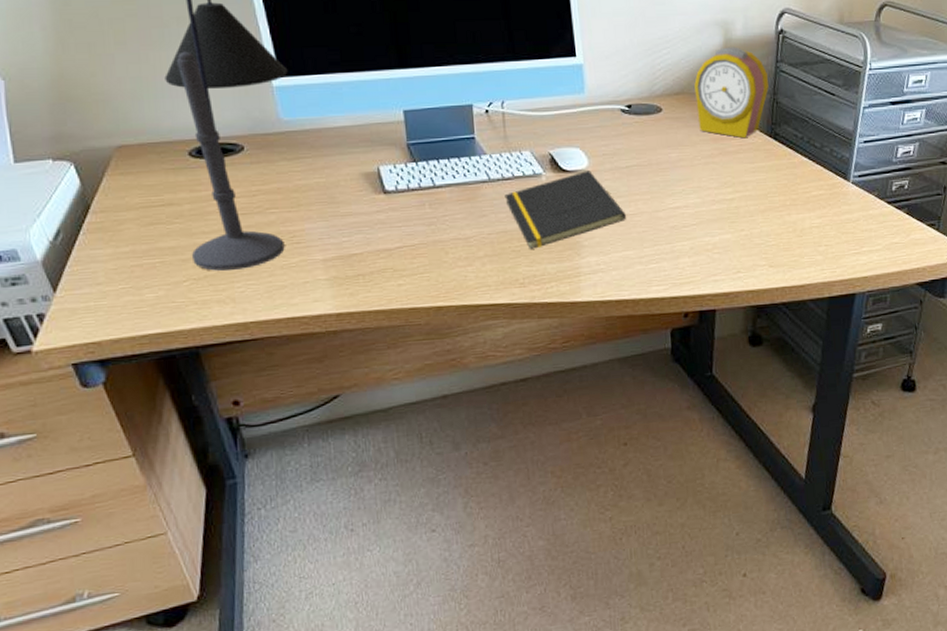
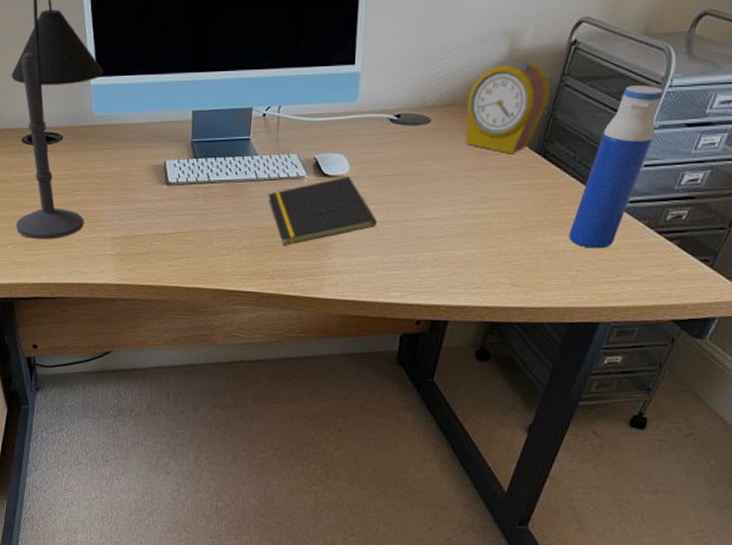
water bottle: none [811,69,867,223] -> present [569,86,664,249]

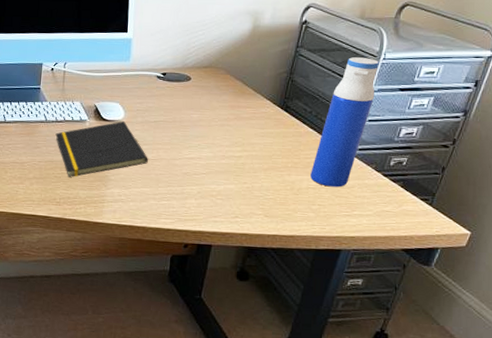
alarm clock: present [465,58,550,154] -> none [220,32,287,108]

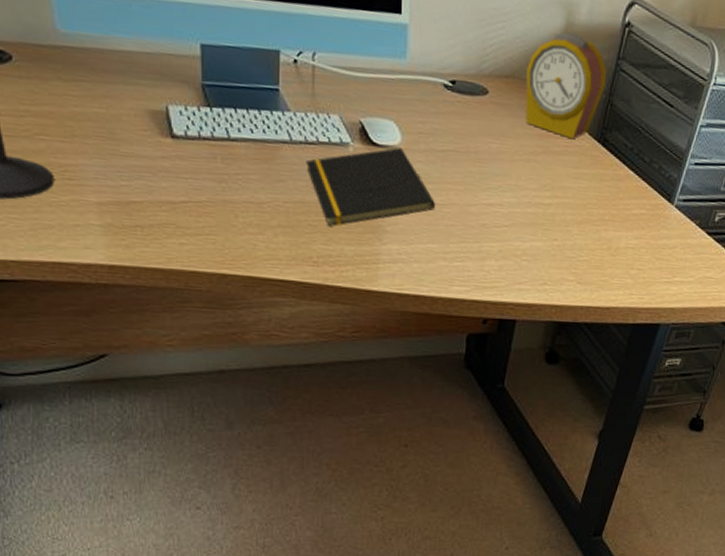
alarm clock: none [220,32,287,108] -> present [525,31,606,140]
water bottle: present [310,57,379,188] -> none [629,78,709,248]

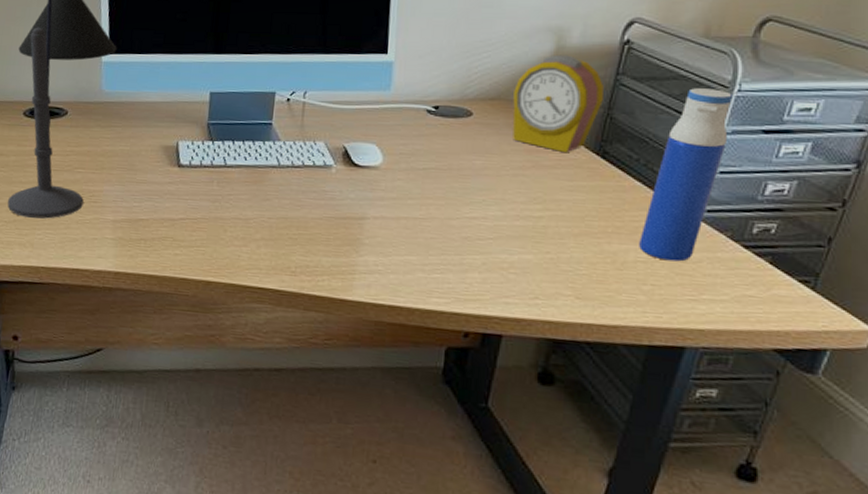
notepad: present [306,147,435,227] -> none [291,168,415,240]
water bottle: none [629,78,709,248] -> present [639,88,732,262]

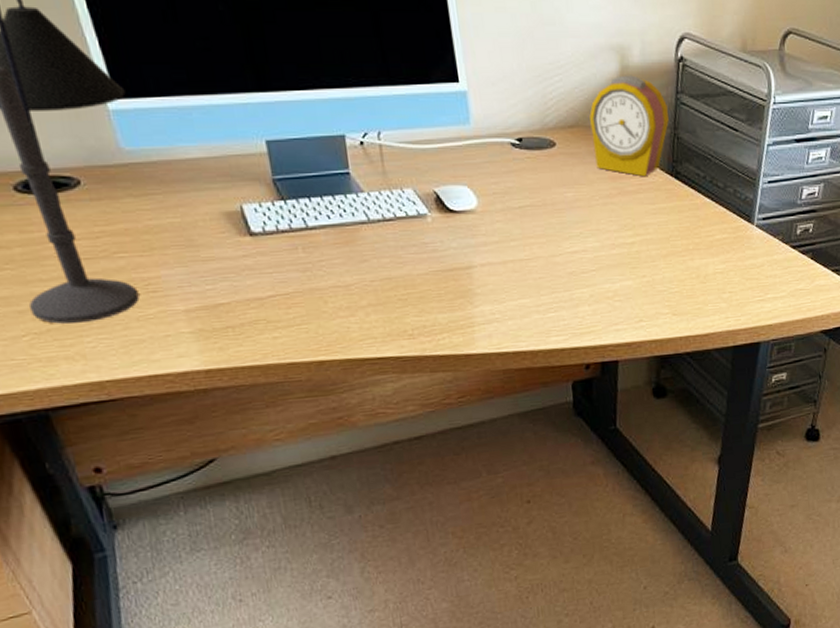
water bottle: present [639,88,732,262] -> none [715,103,771,269]

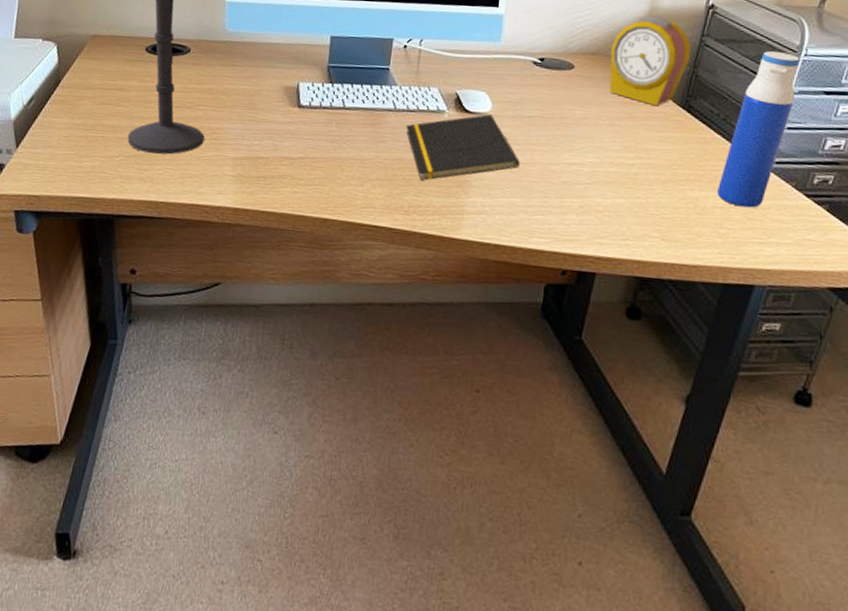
notepad: none [386,211,521,298] -> present [406,114,520,181]
water bottle: none [715,103,771,269] -> present [717,51,800,208]

